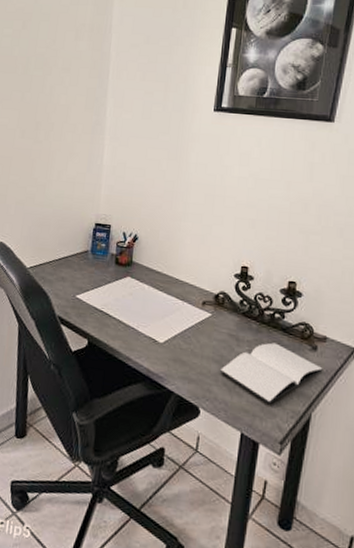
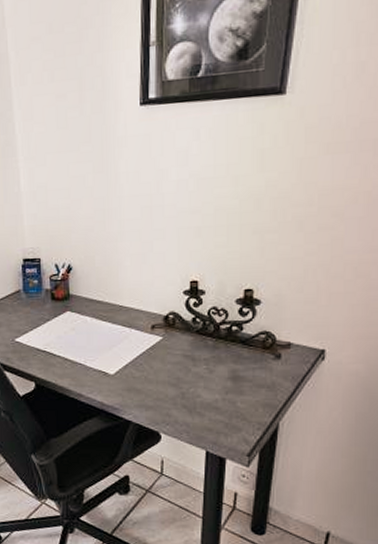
book: present [219,342,323,405] -> none [177,357,289,420]

